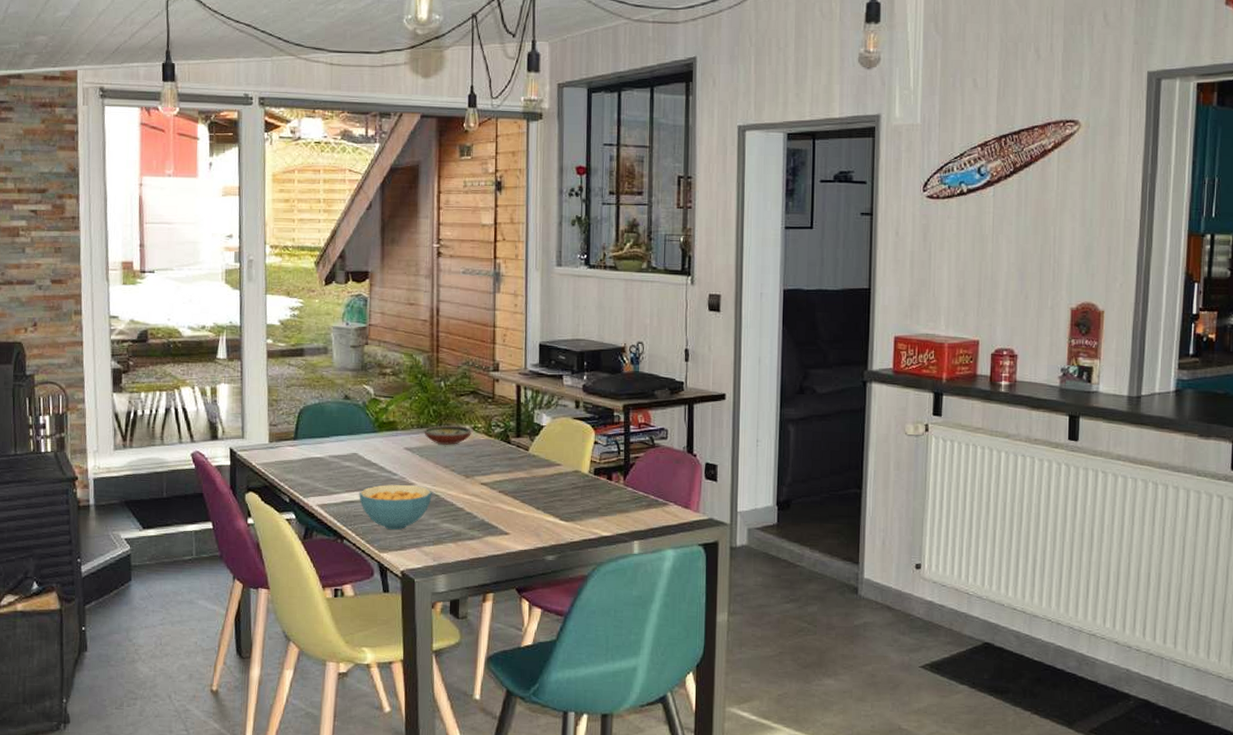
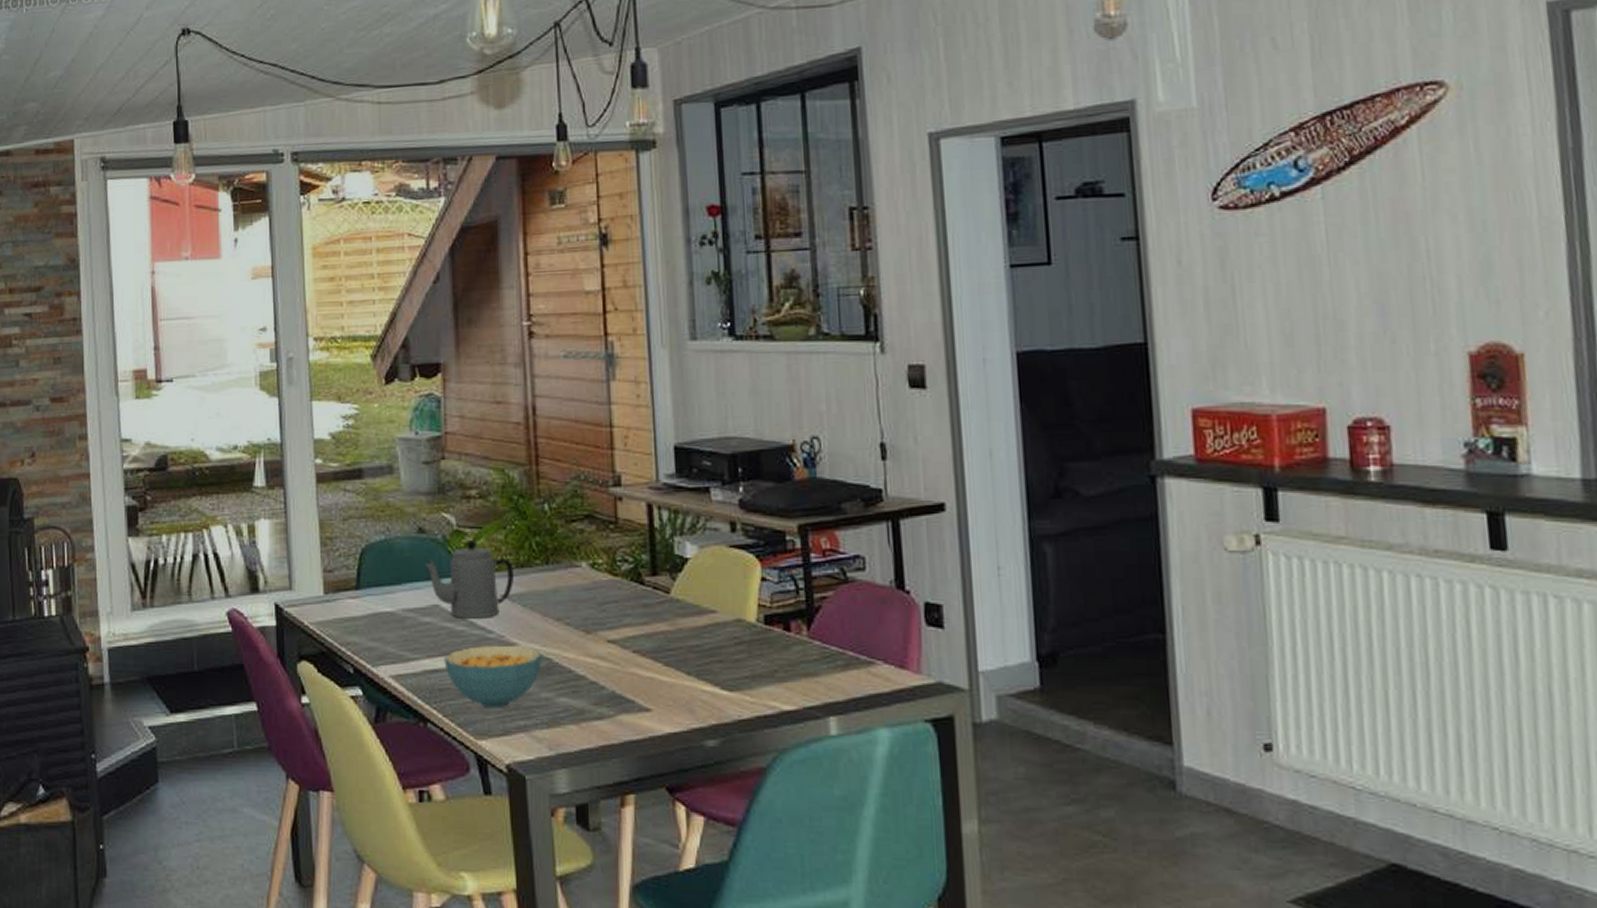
teapot: none [348,406,415,464] -> present [424,540,514,618]
decorative bowl: present [423,425,472,445] -> none [524,563,591,589]

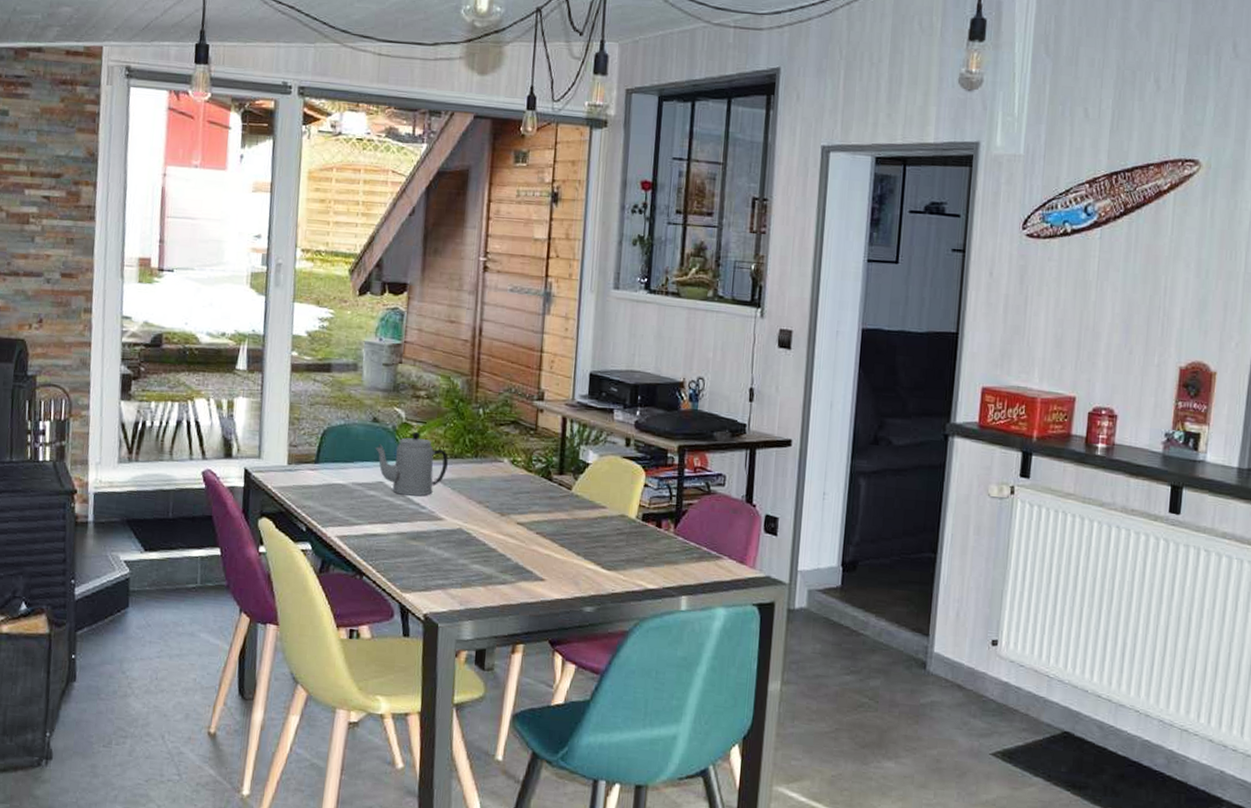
cereal bowl: present [444,645,542,709] -> none [382,518,463,569]

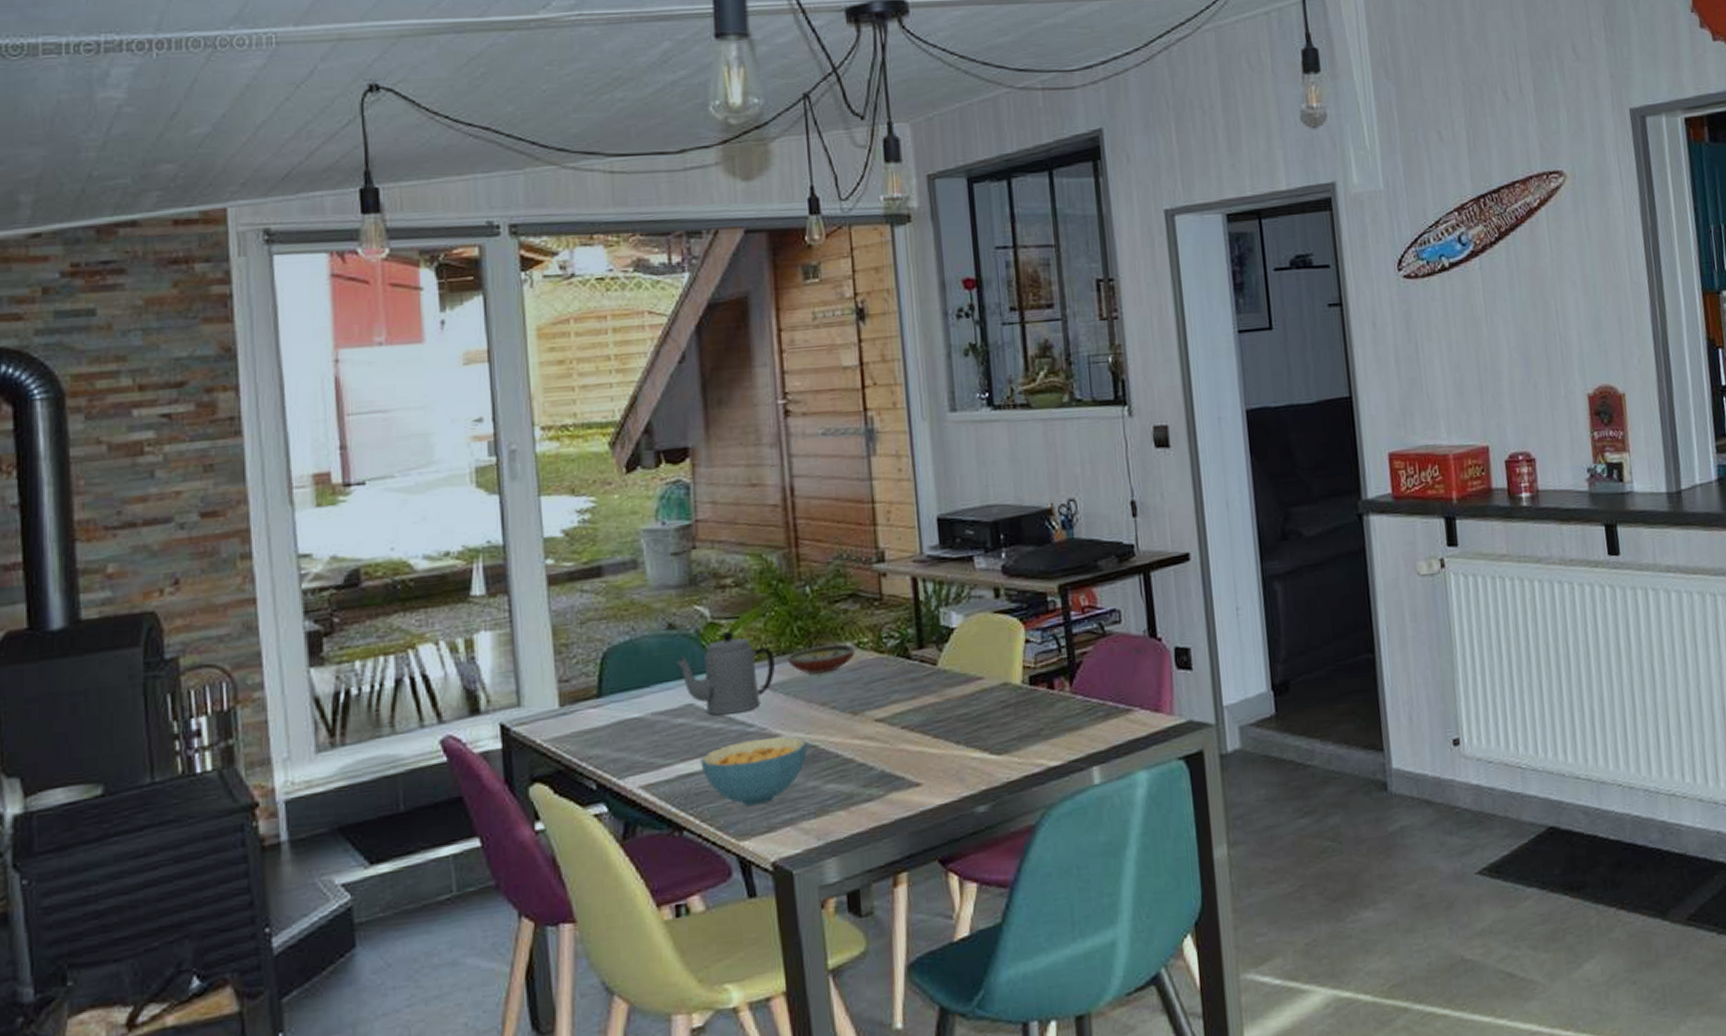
cereal bowl: none [382,518,463,569] -> present [700,736,807,806]
decorative bowl: none [456,457,511,479] -> present [786,644,856,674]

